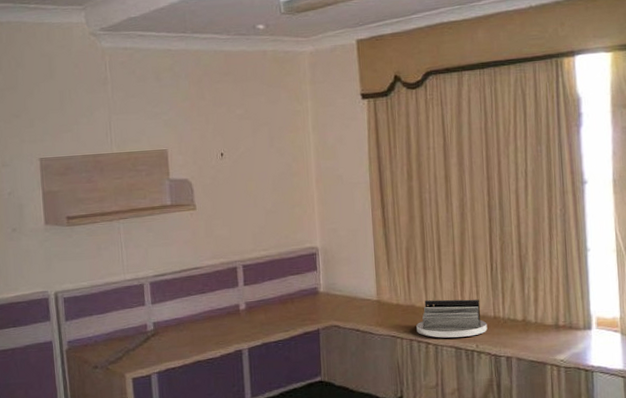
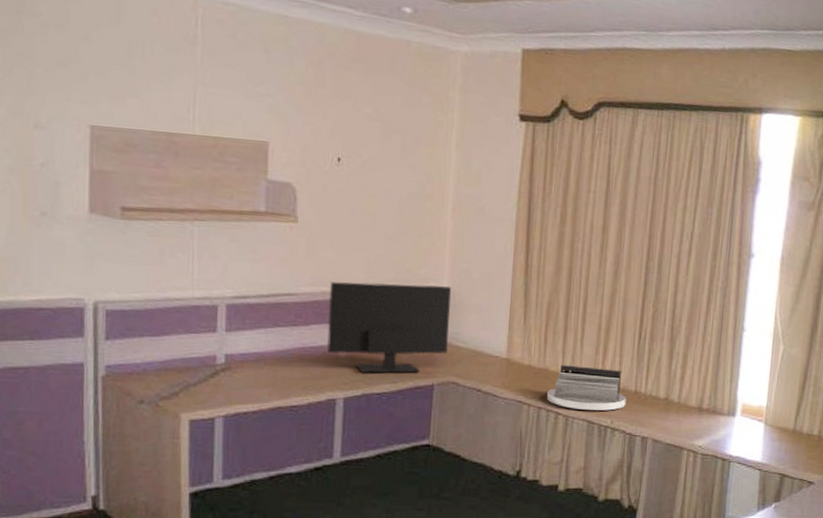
monitor: none [227,246,327,326] -> present [327,282,452,373]

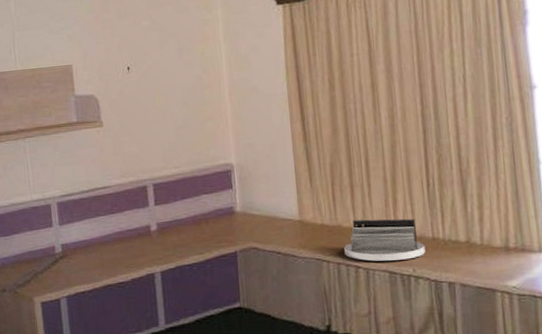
monitor: present [327,282,452,373] -> none [136,162,244,248]

